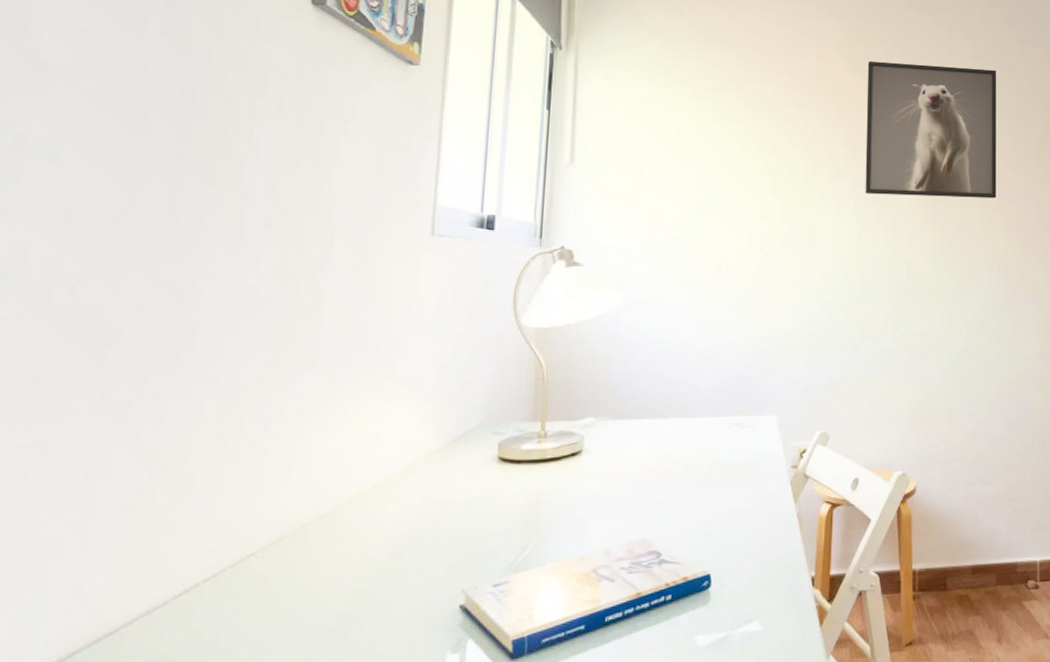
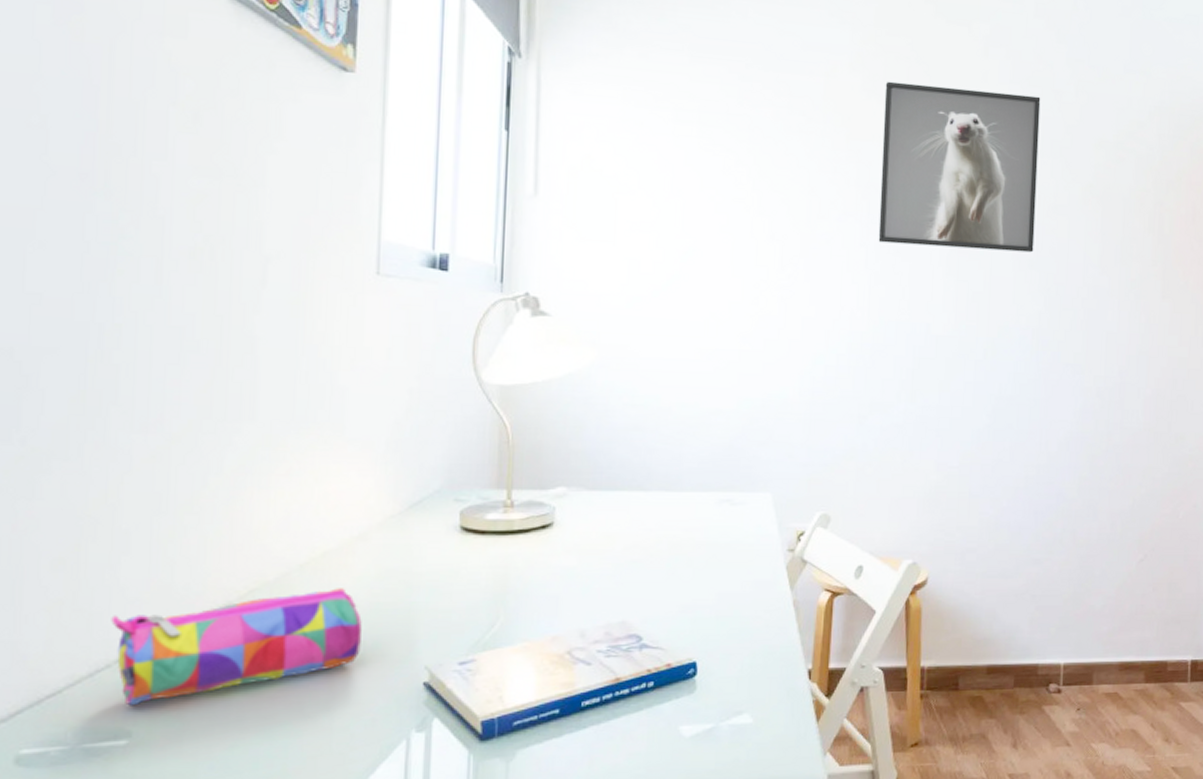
pencil case: none [171,519,405,641] -> present [111,588,362,706]

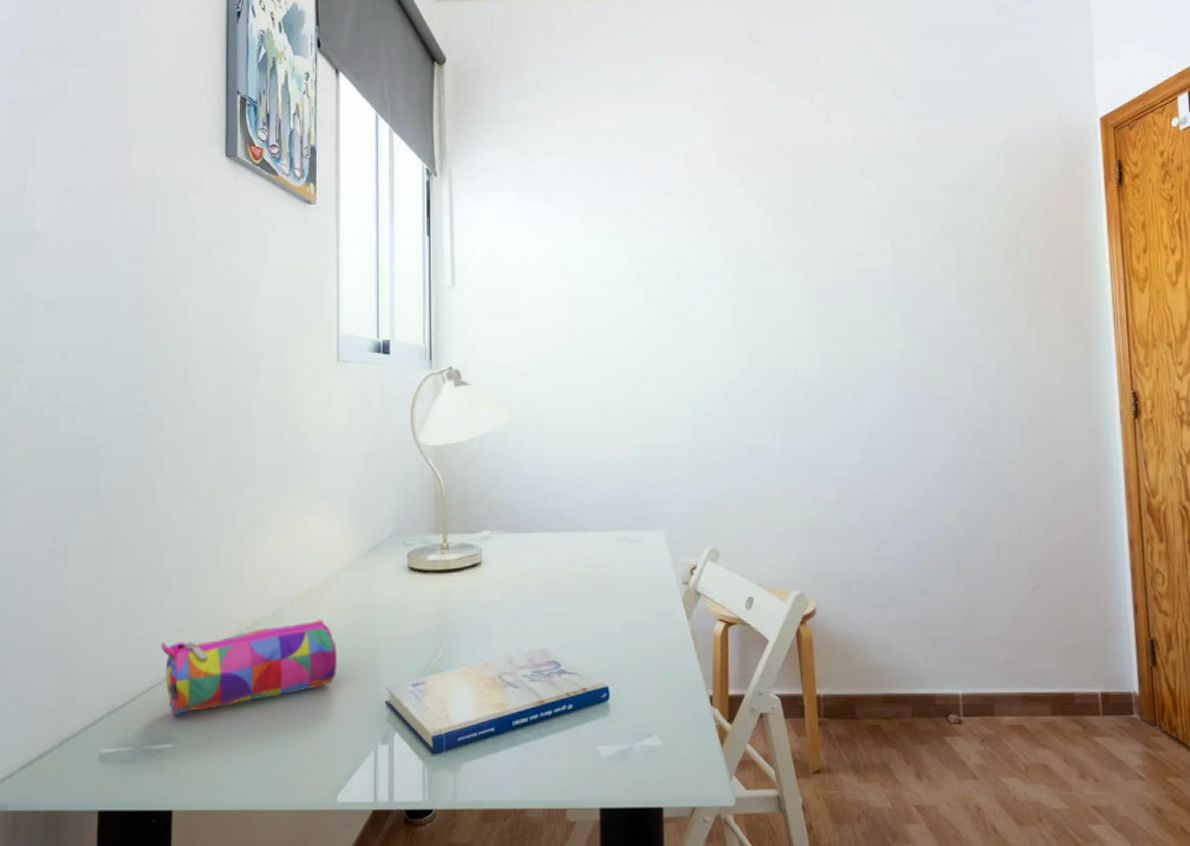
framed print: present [878,81,1041,253] -> none [738,151,892,299]

